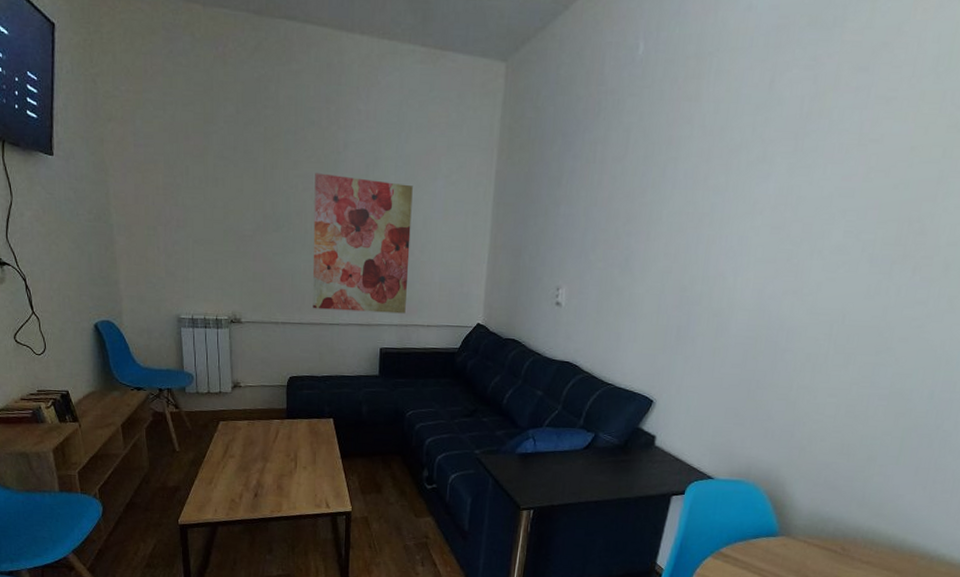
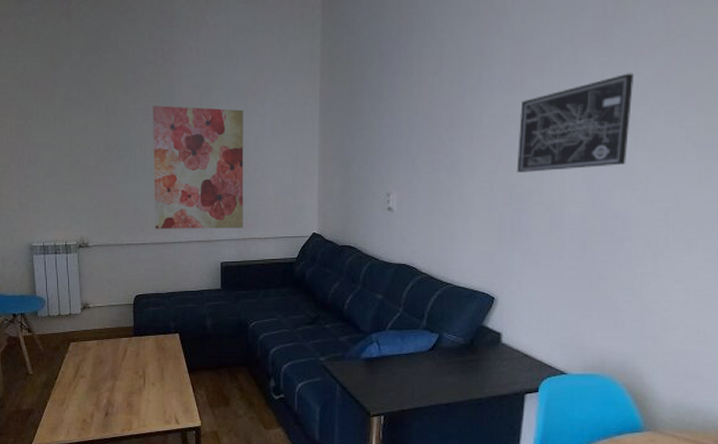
wall art: none [690,177,821,276] -> present [516,73,635,173]

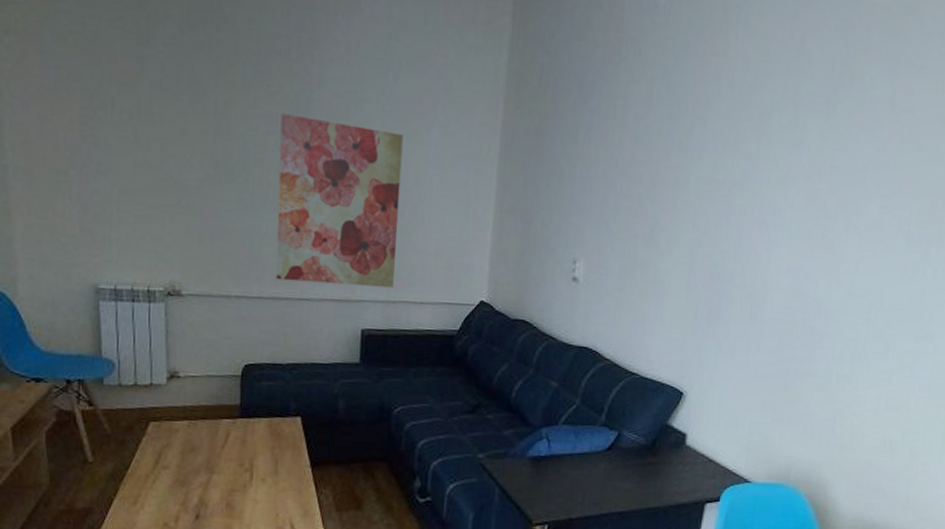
wall art: present [516,73,635,173] -> none [720,146,855,252]

